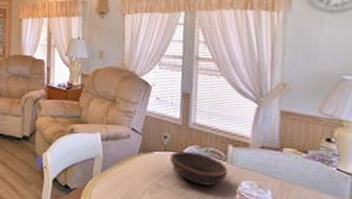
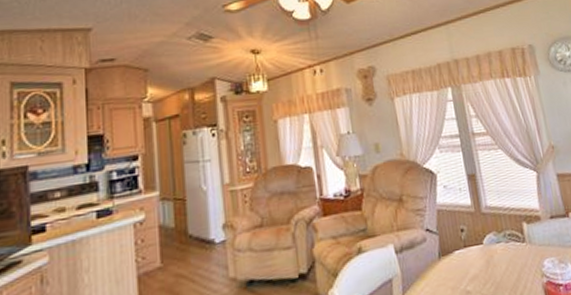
bowl: present [169,151,228,186] -> none [471,240,530,278]

